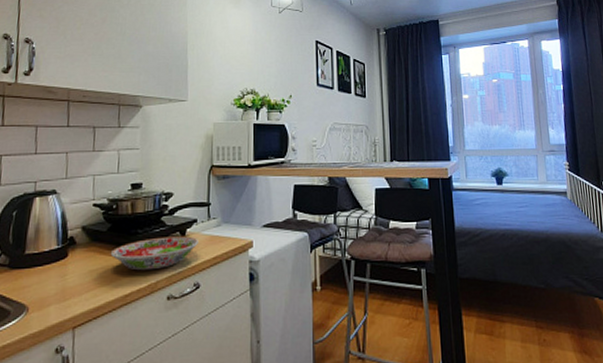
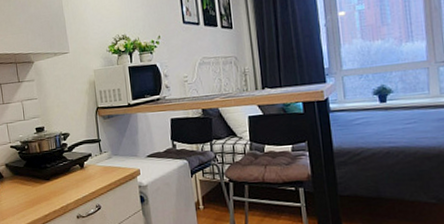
bowl: present [110,236,198,271] -> none [29,168,95,197]

